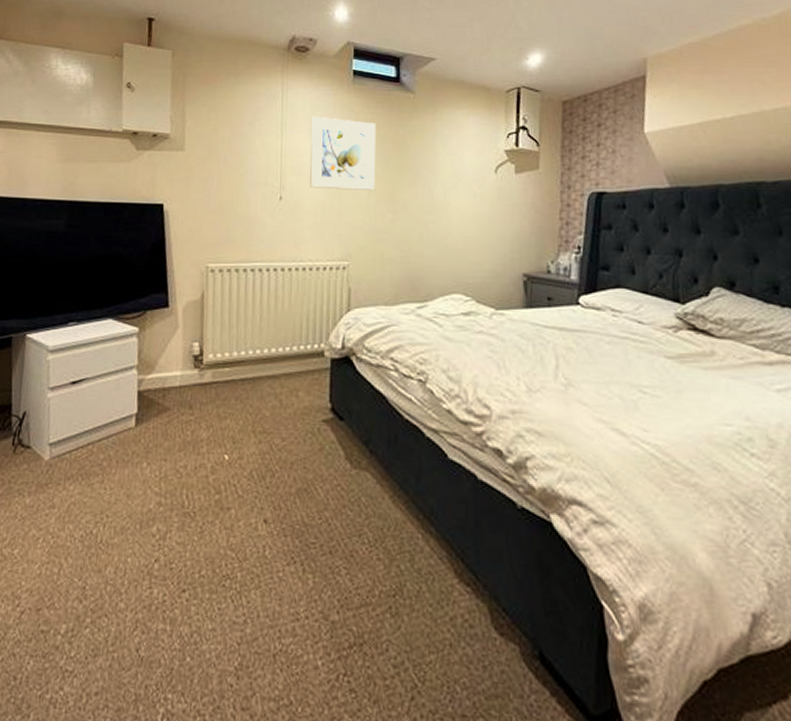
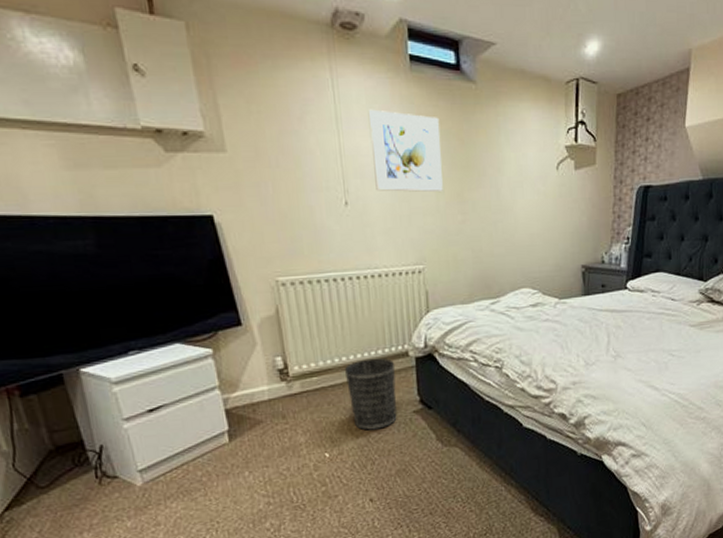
wastebasket: none [256,354,309,436] -> present [344,358,397,431]

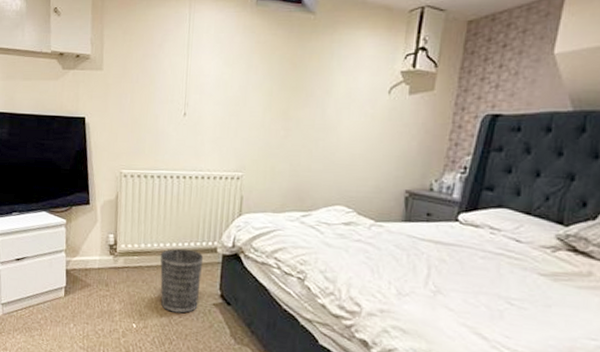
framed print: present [368,109,443,193] -> none [211,37,276,110]

